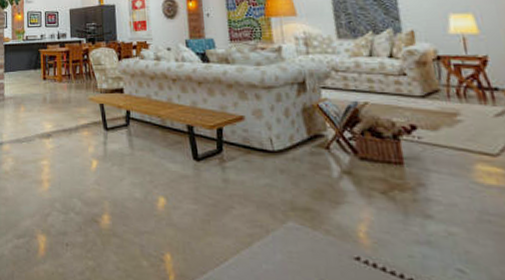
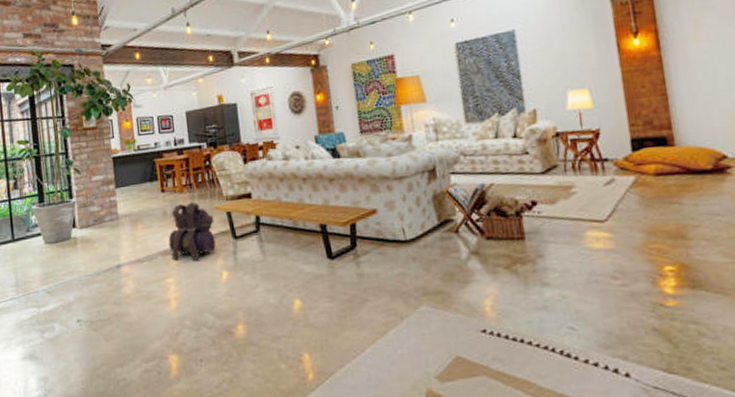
backpack: none [46,91,88,148] -> present [168,202,216,262]

